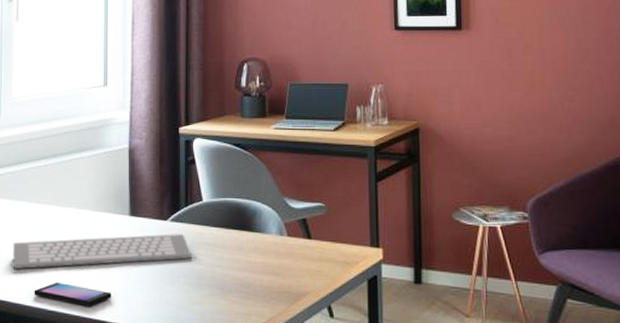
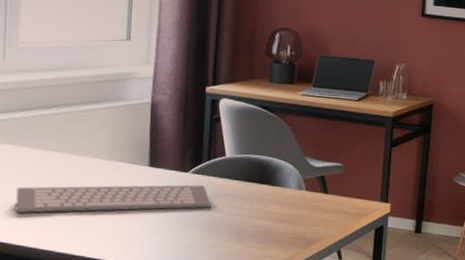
smartphone: present [34,283,112,307] -> none [40,227,126,250]

